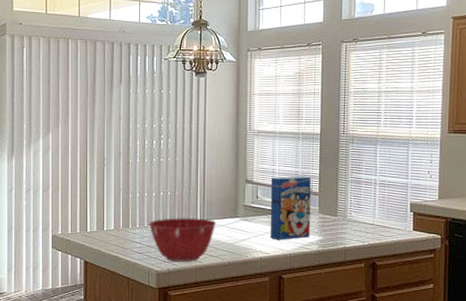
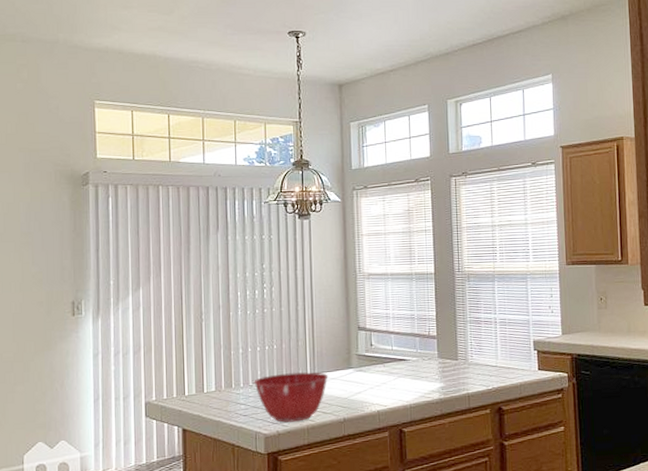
cereal box: present [270,176,311,240] -> none [385,319,430,390]

